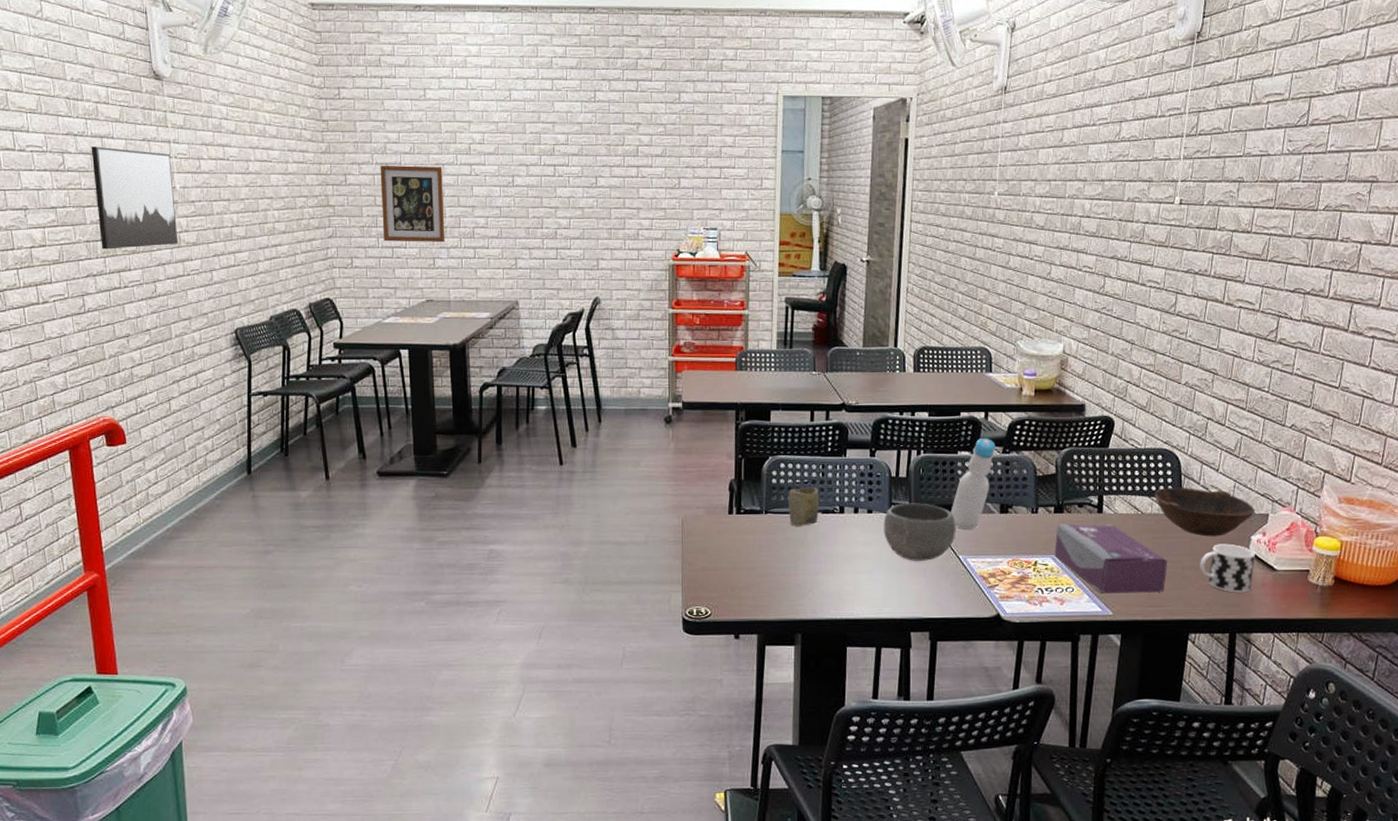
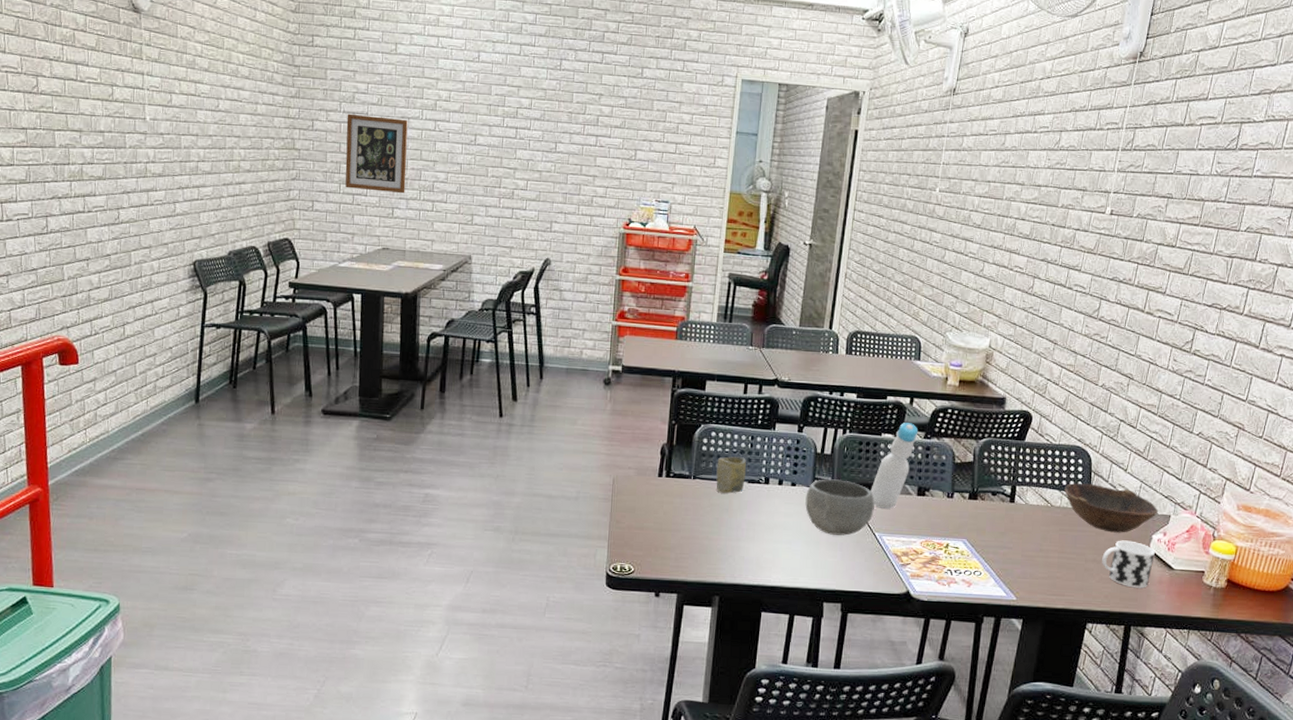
wall art: present [91,146,178,250] -> none [65,72,145,175]
tissue box: present [1054,523,1167,593] -> none [966,509,1072,582]

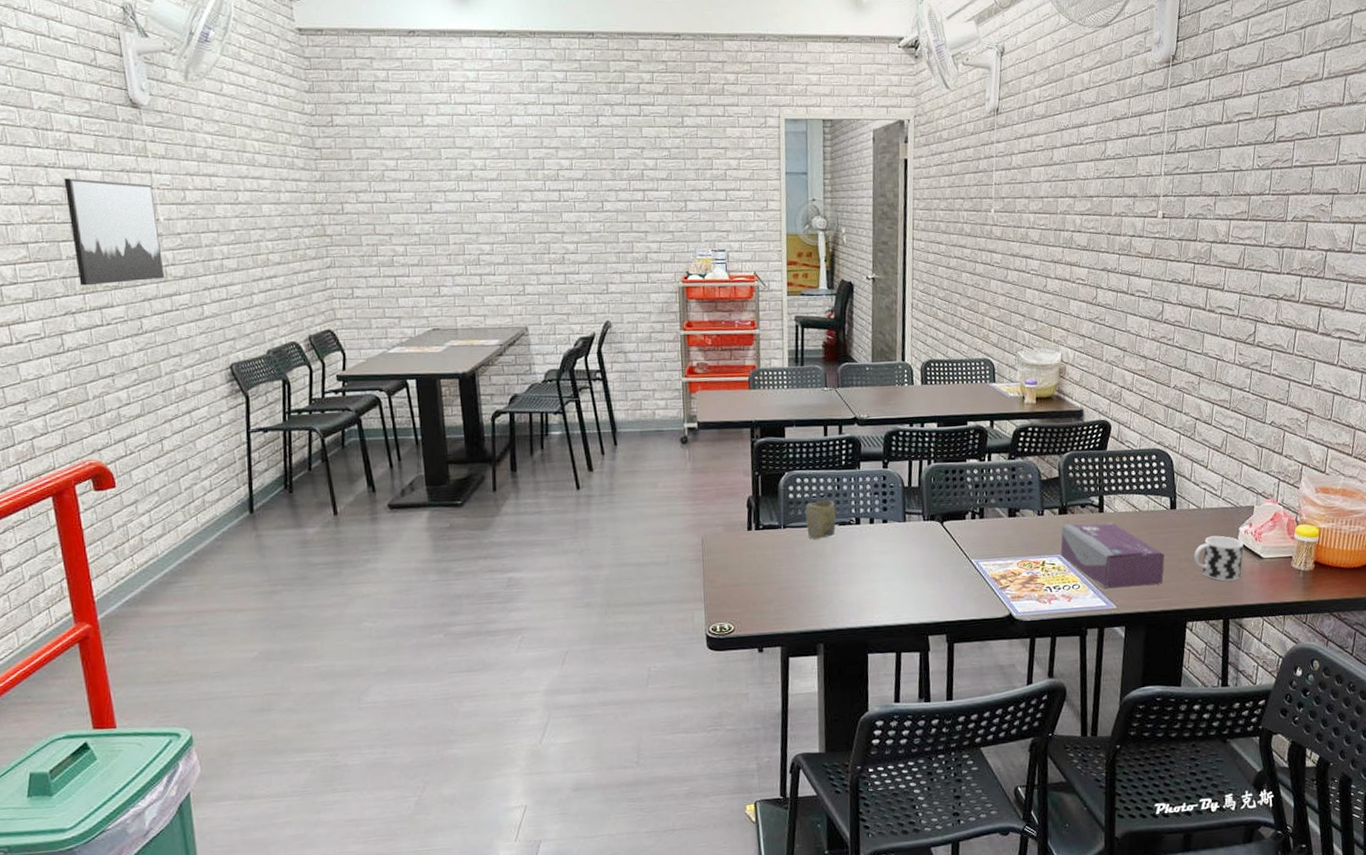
wall art: none [65,72,145,175] -> present [64,178,165,286]
wall art: present [345,113,408,194] -> none [378,192,450,271]
bowl: present [805,479,875,536] -> none [898,511,968,567]
bottle: present [870,423,919,509] -> none [962,446,1002,535]
tissue box: none [966,509,1072,582] -> present [1060,523,1165,588]
bowl: present [1064,483,1159,533] -> none [1150,484,1243,530]

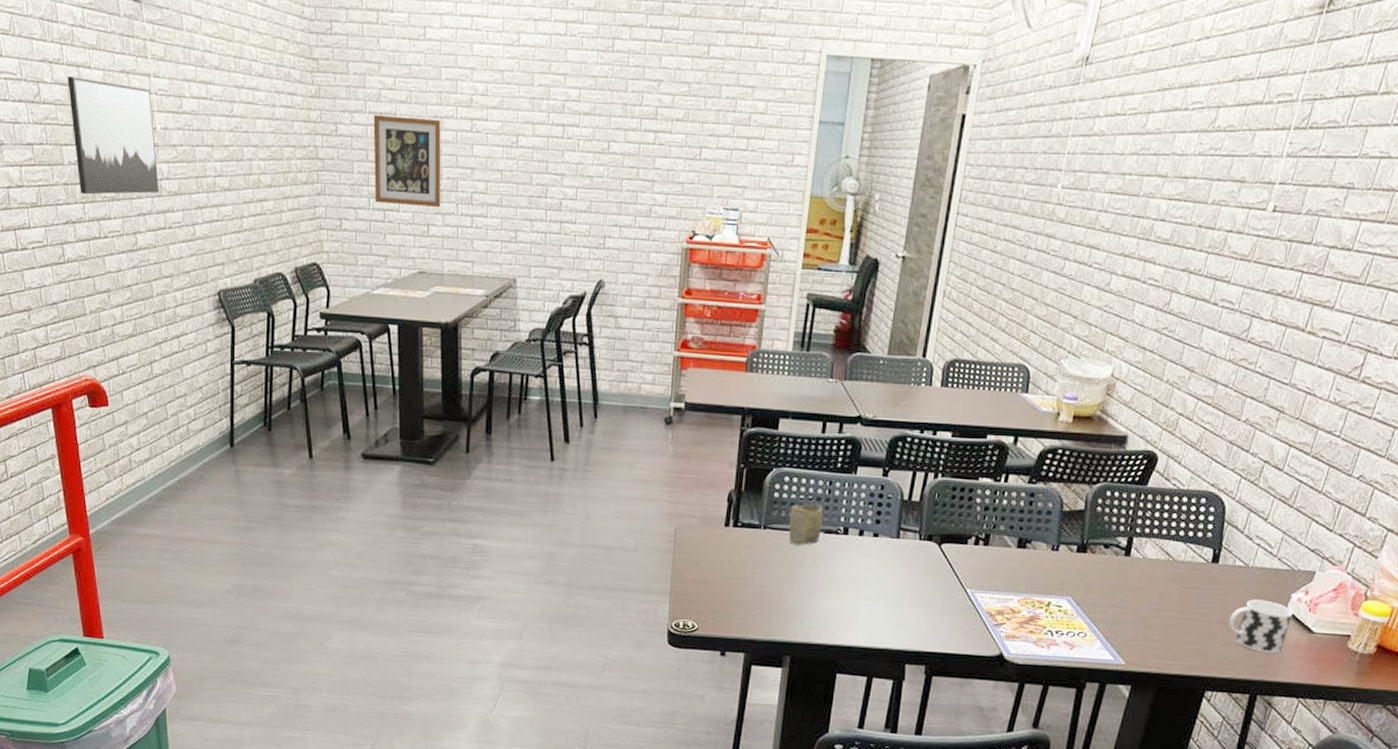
wall art: none [378,192,450,271] -> present [373,114,442,208]
tissue box: present [1060,523,1165,588] -> none [1071,564,1194,646]

